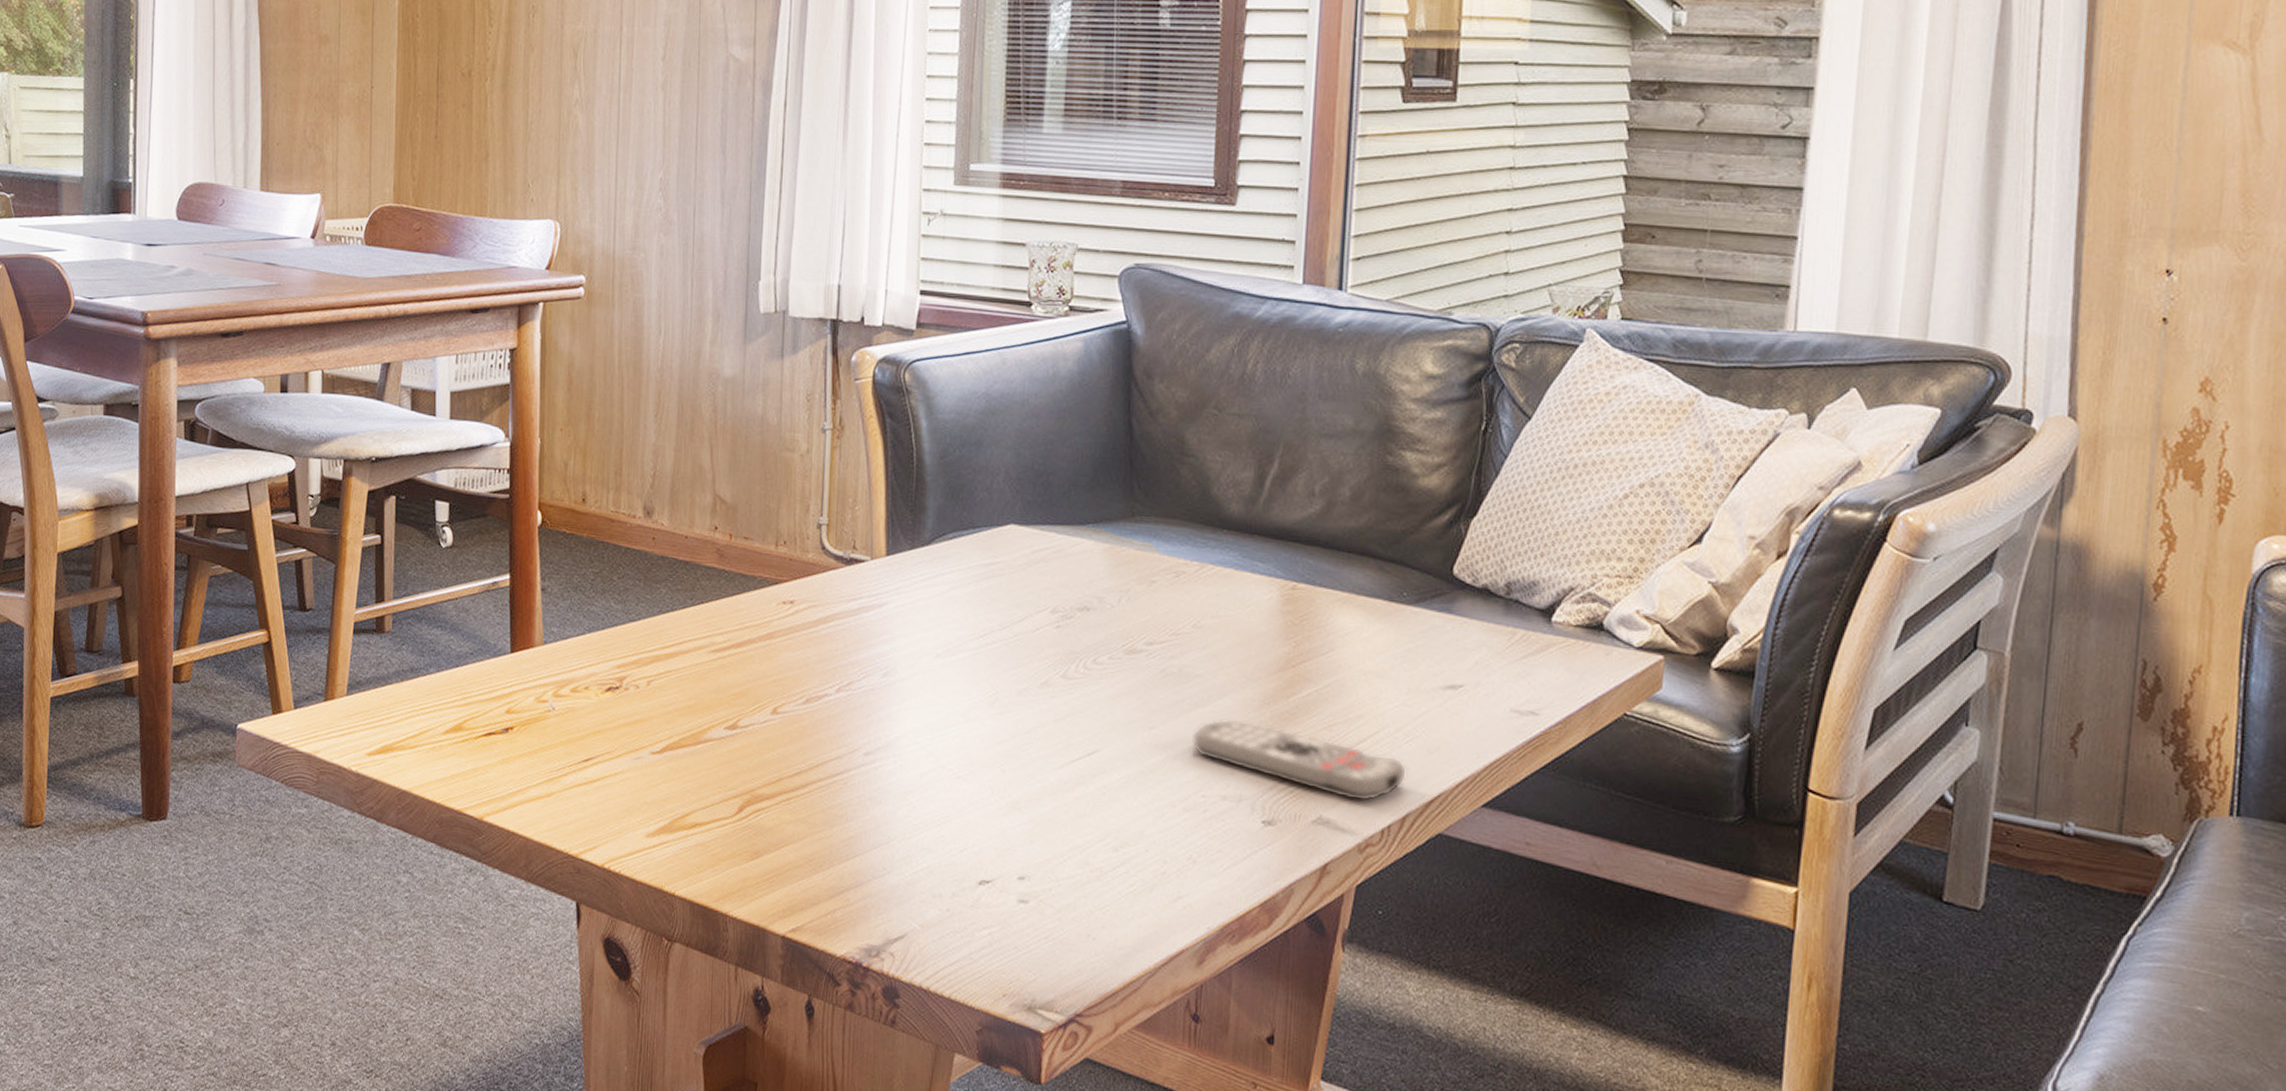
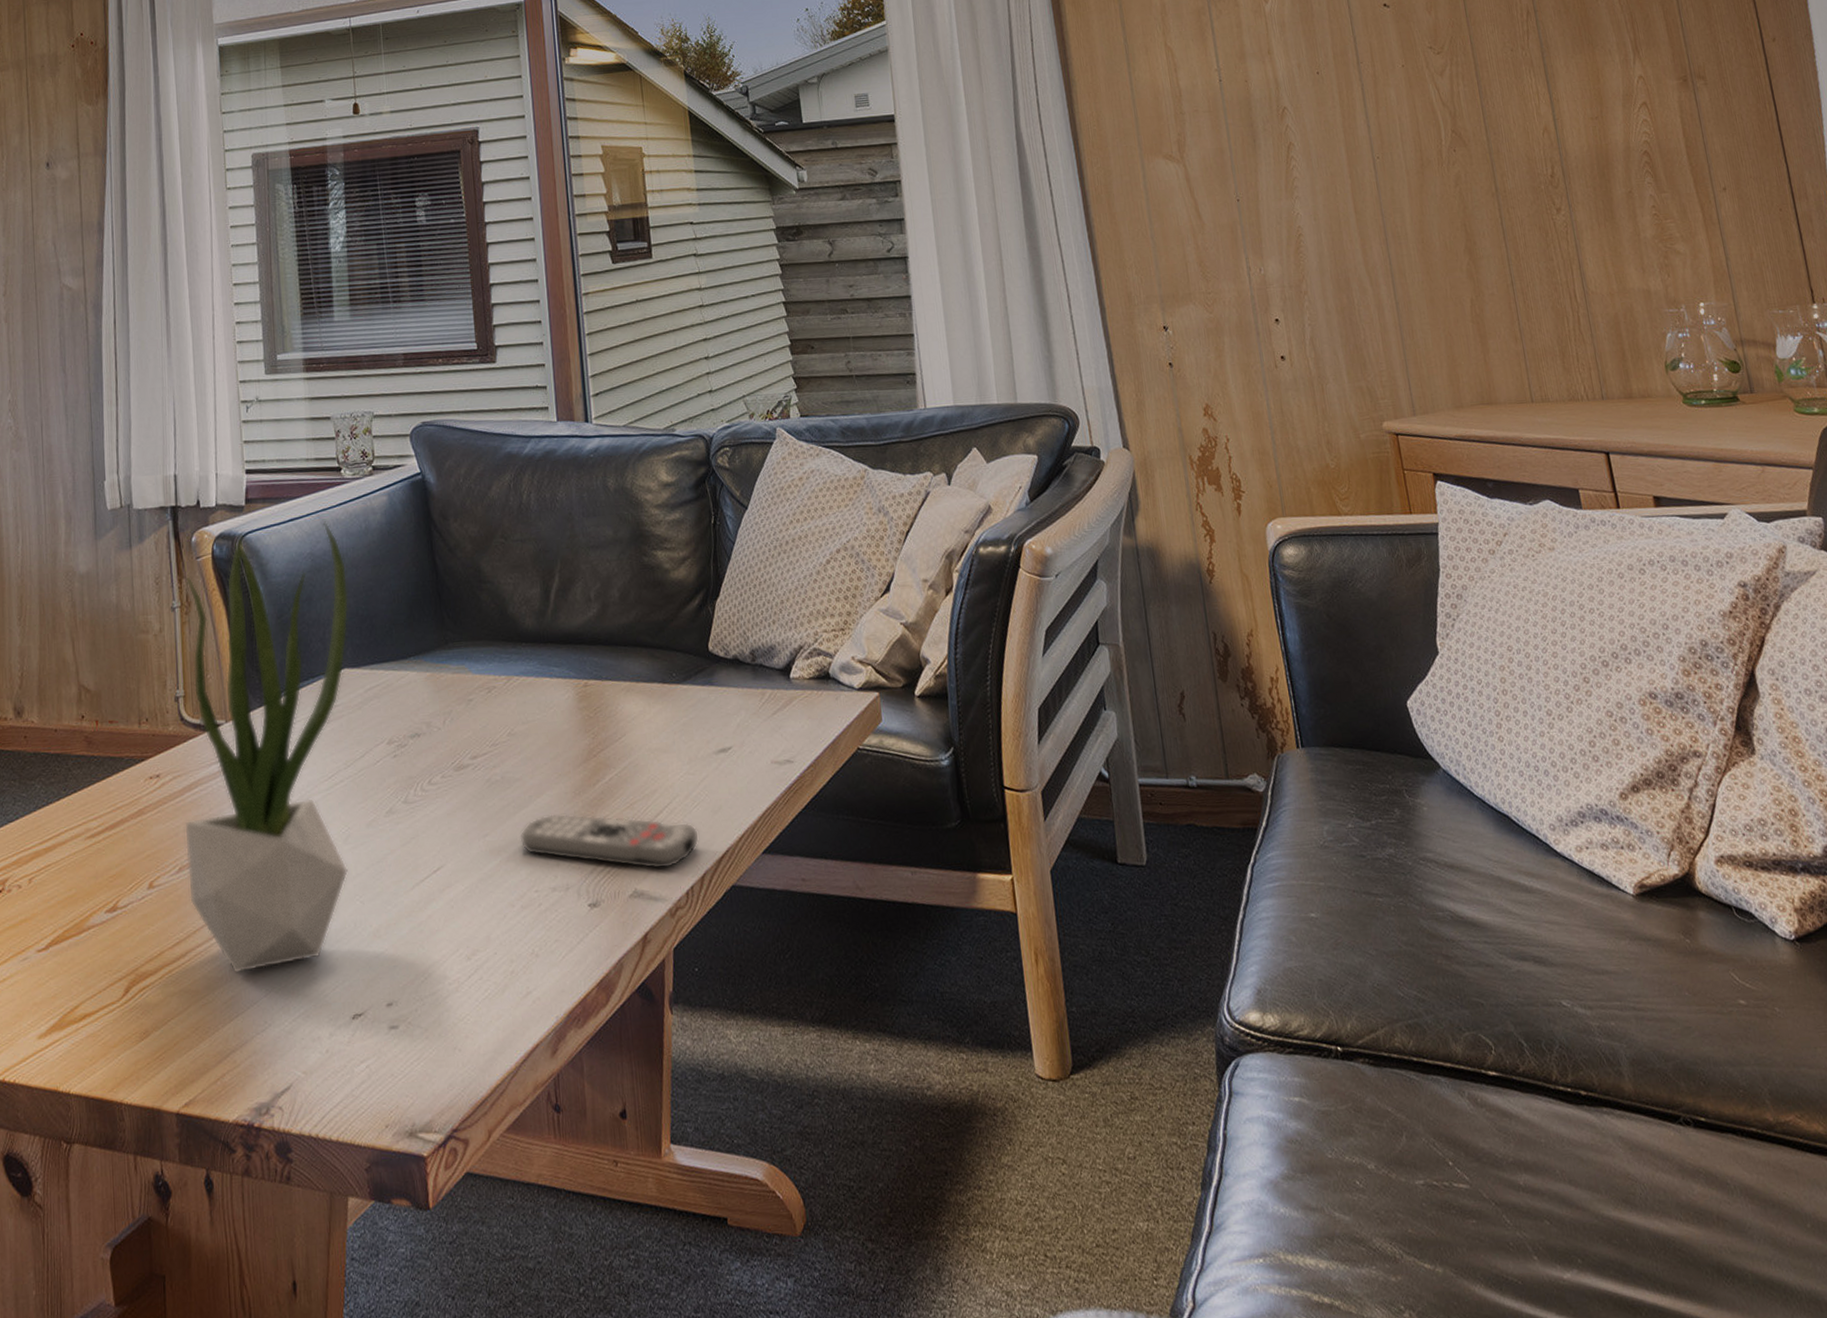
potted plant: none [814,360,1026,817] -> present [184,521,349,974]

